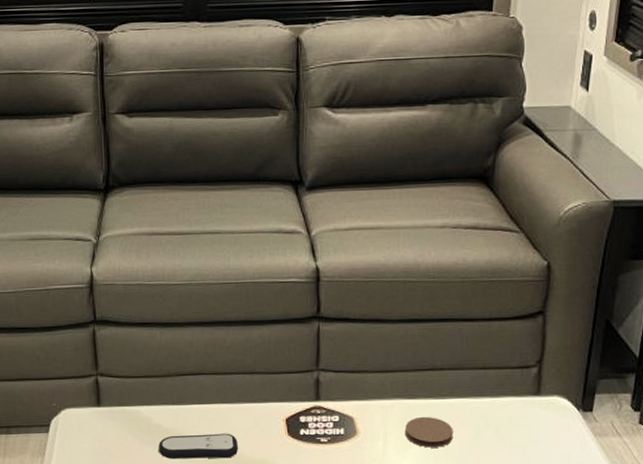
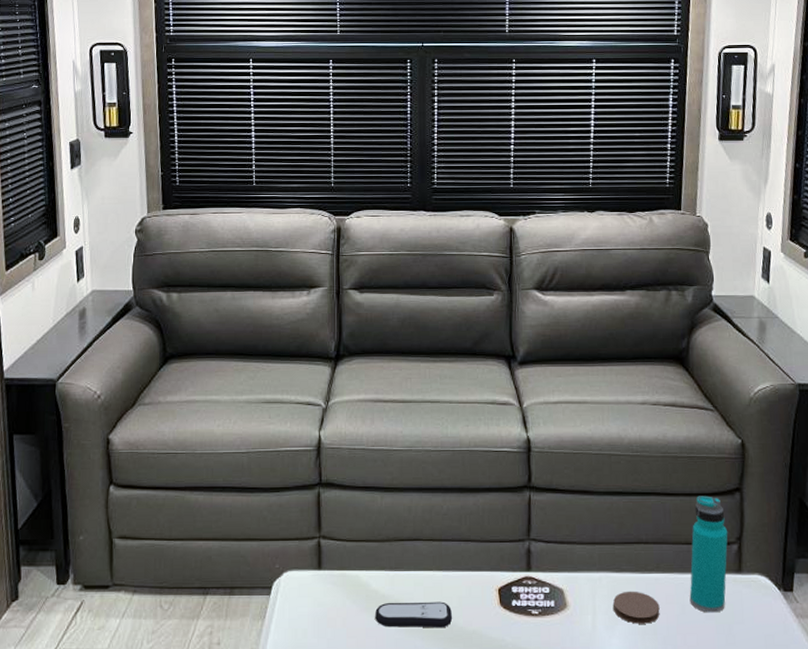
water bottle: none [485,320,528,435] -> present [689,496,728,613]

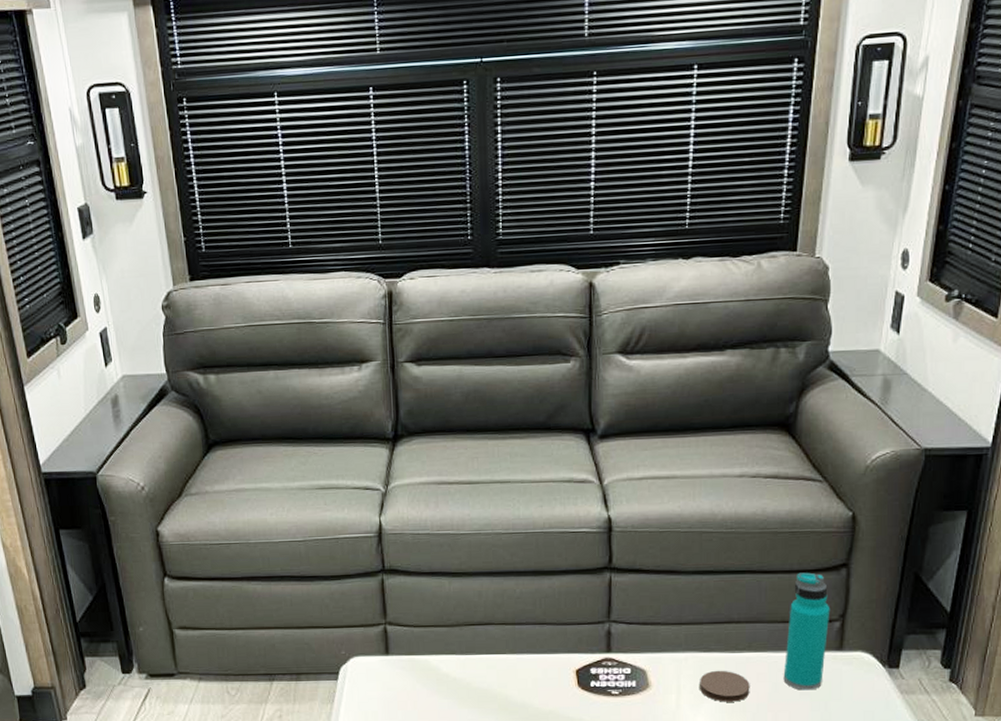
remote control: present [375,601,453,628] -> none [447,683,528,709]

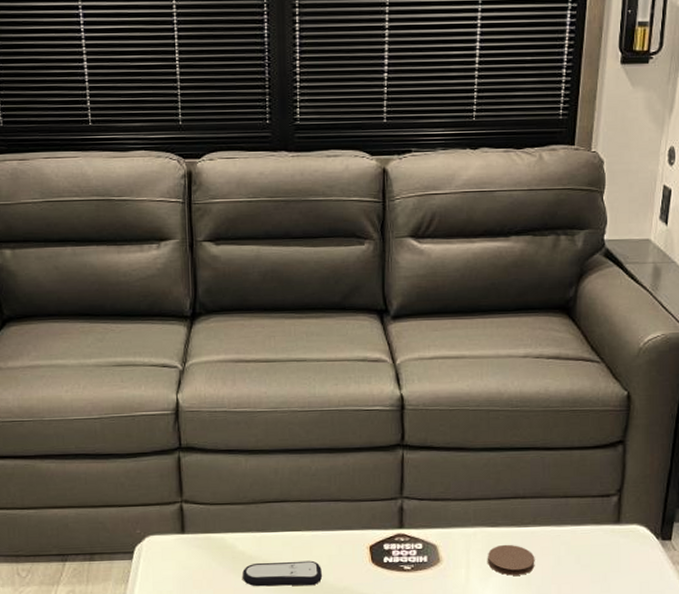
remote control: none [447,683,528,709] -> present [243,560,323,587]
water bottle: present [783,572,830,690] -> none [566,449,609,563]

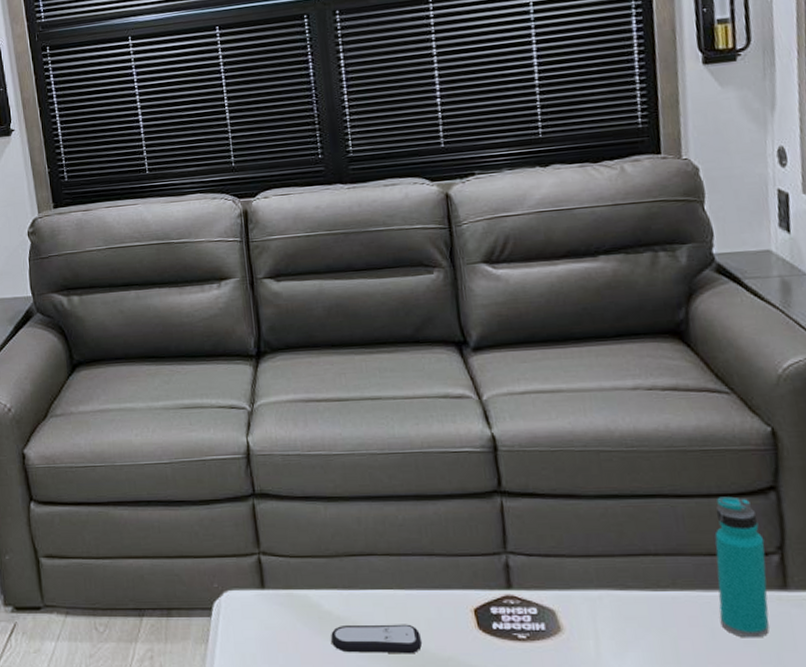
coaster: present [488,544,535,576] -> none [620,611,683,651]
water bottle: none [566,449,609,563] -> present [714,496,769,638]

